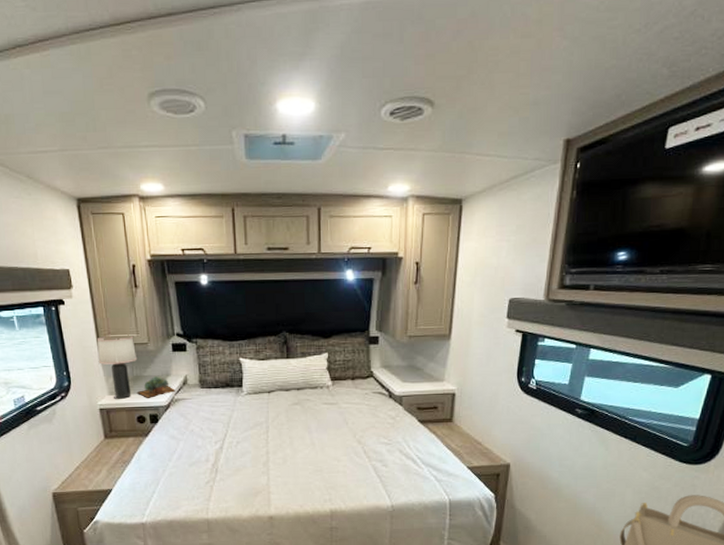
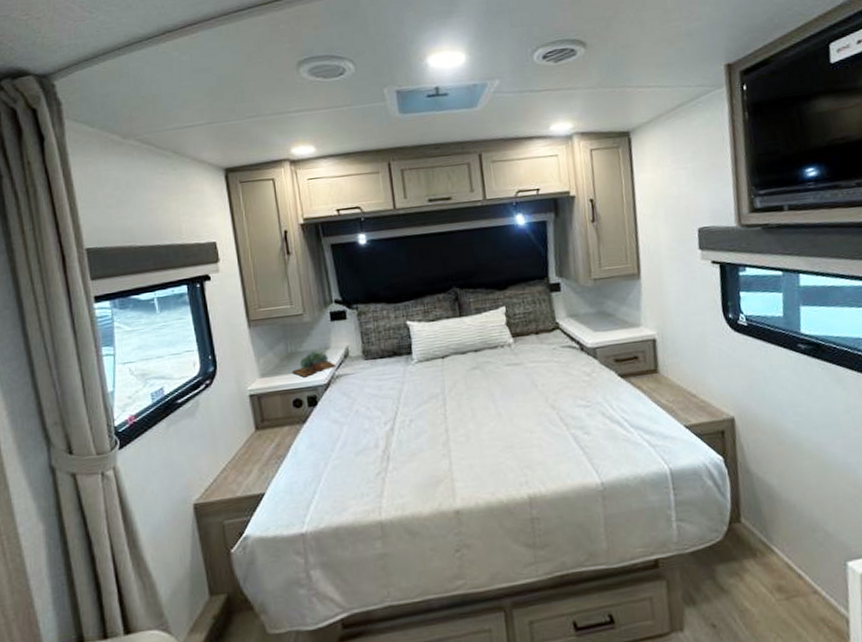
table lamp: present [96,336,138,399] -> none [246,307,292,382]

